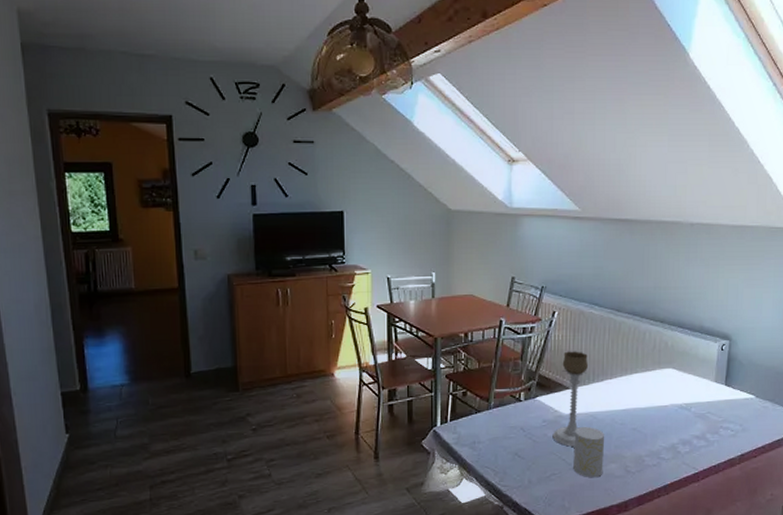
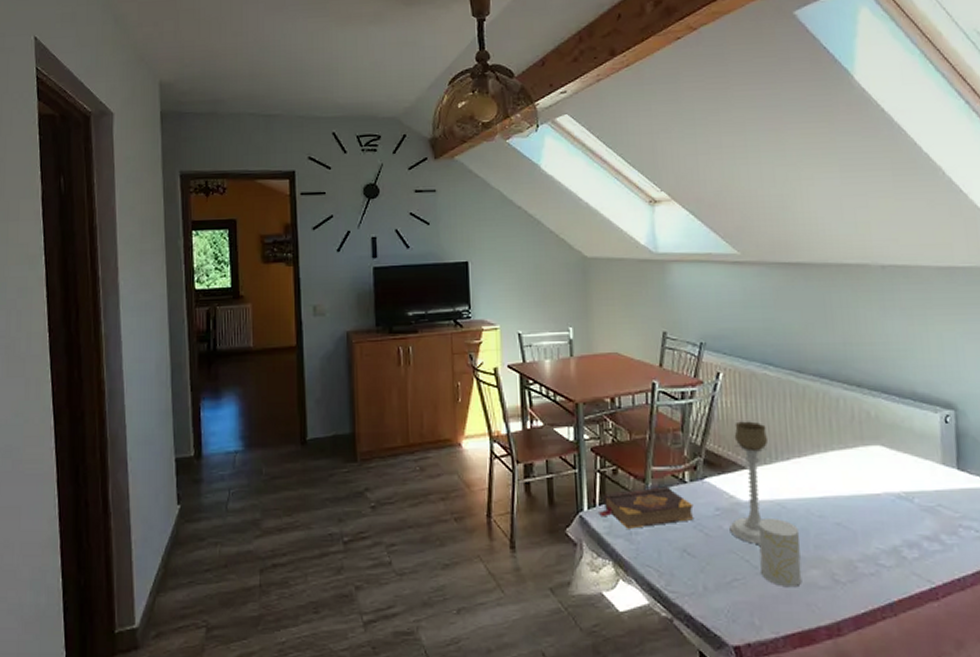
book: none [448,404,526,439] -> present [597,486,694,529]

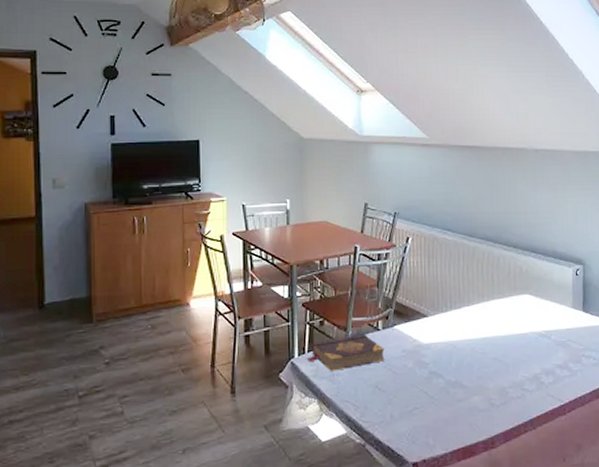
candle holder: present [729,421,769,544] -> none [412,277,445,378]
cup: present [758,517,802,588] -> none [435,356,467,412]

